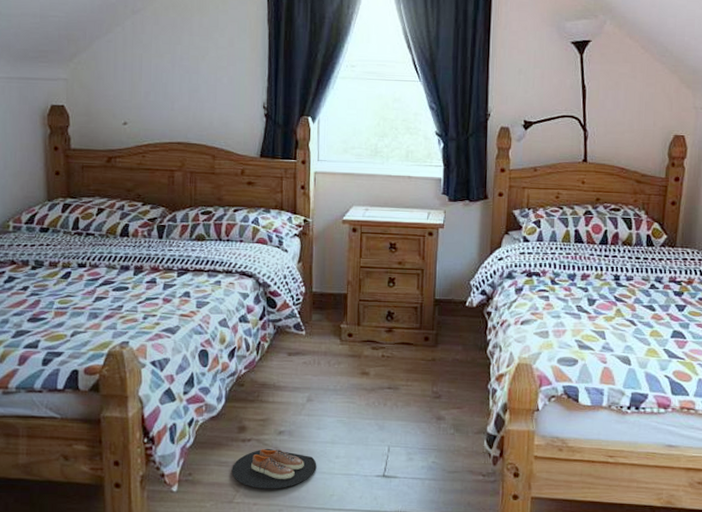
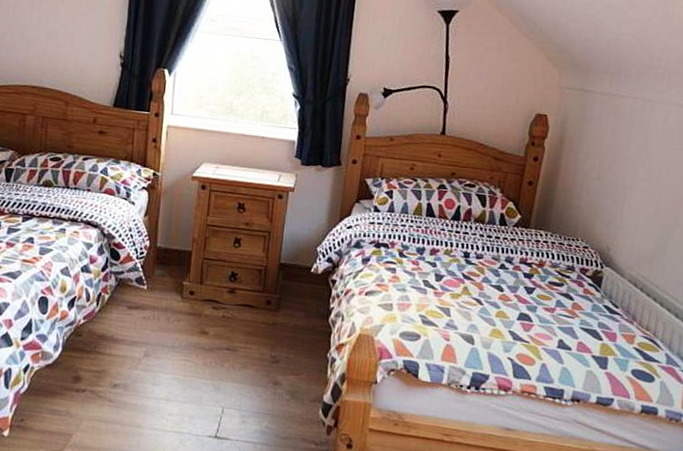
slippers: present [231,448,317,489] -> none [63,400,150,442]

